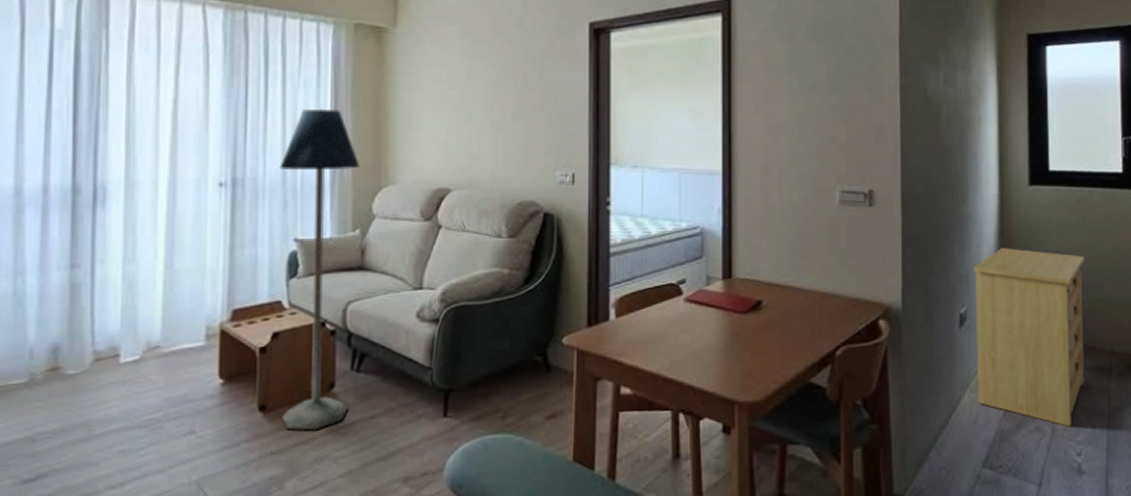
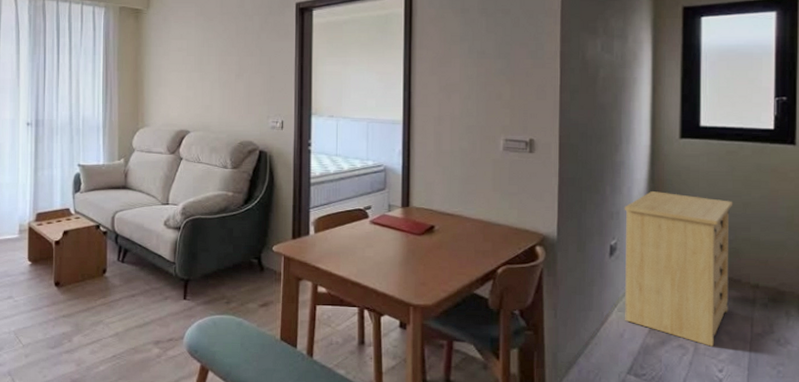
floor lamp: present [279,108,360,431] -> none [67,70,124,302]

